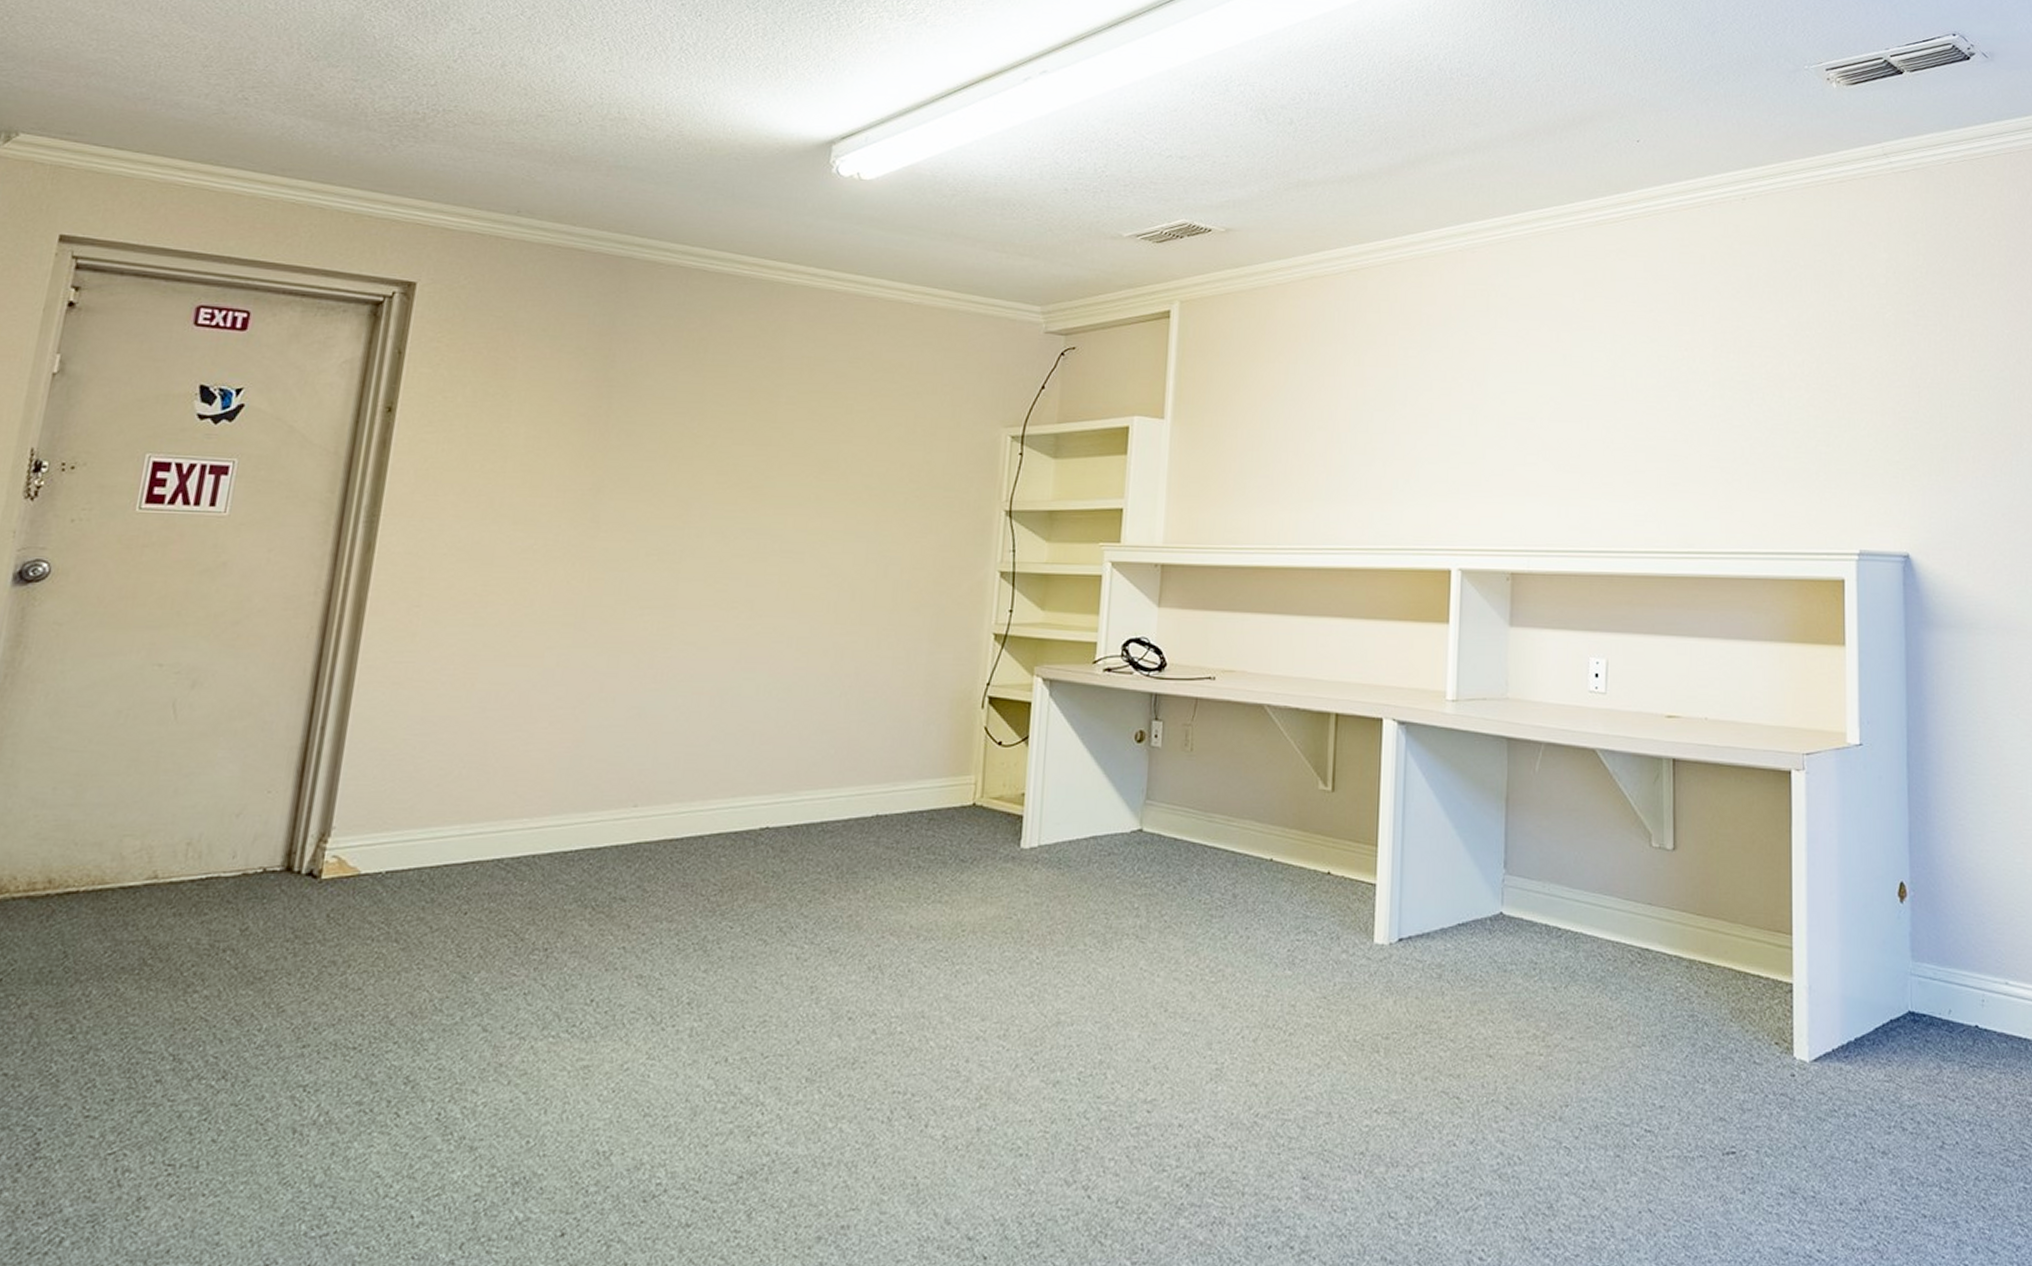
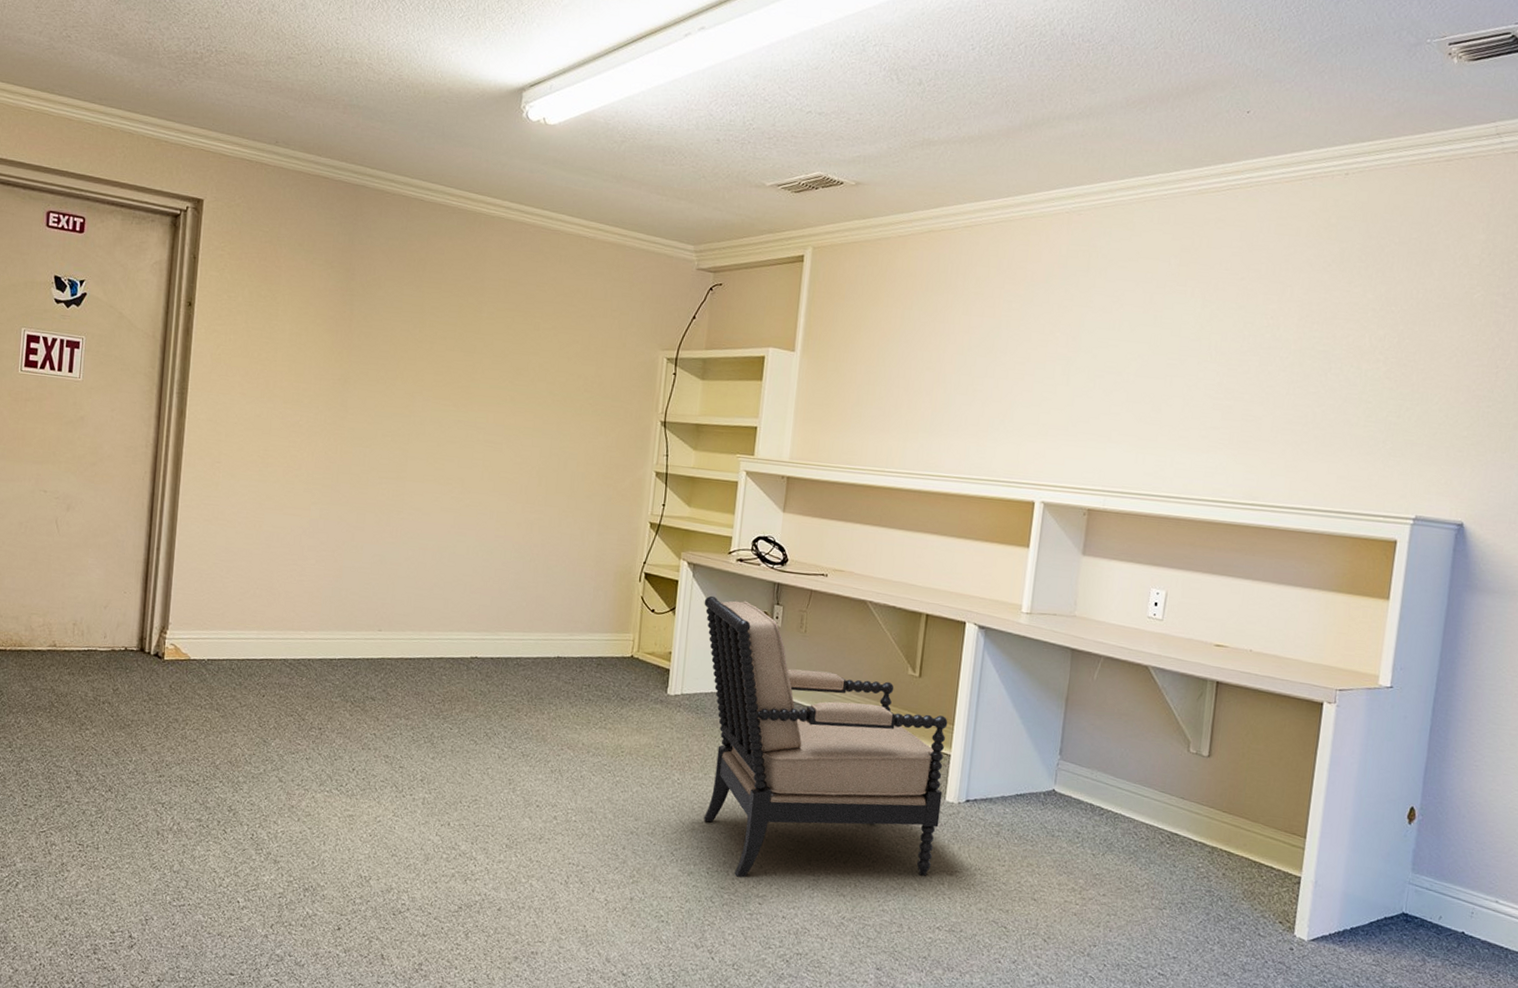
chair: none [1064,717,1370,1081] -> present [703,595,948,878]

